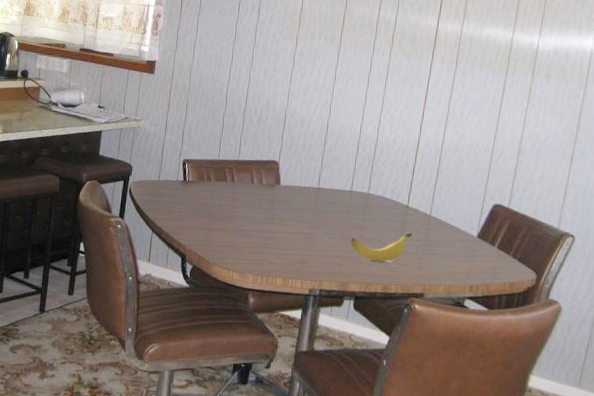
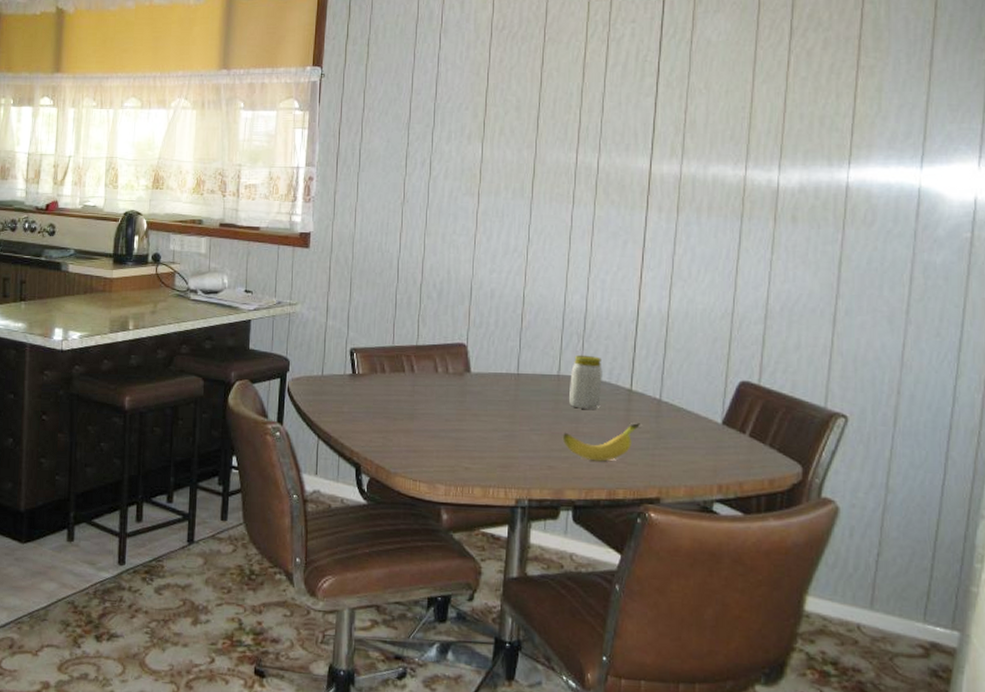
jar: none [357,175,386,220] -> present [568,354,602,409]

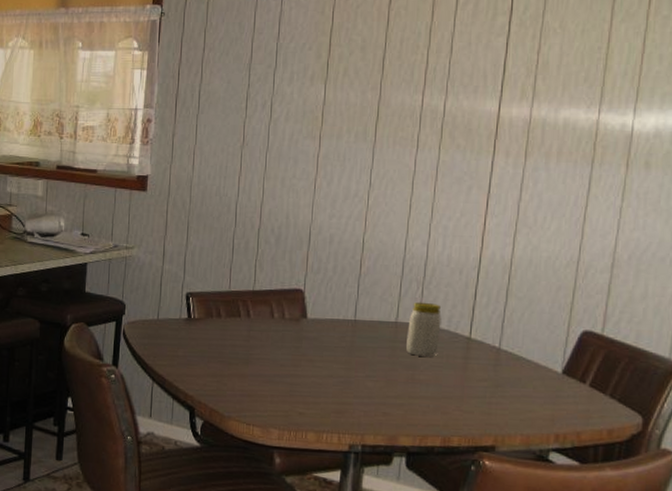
banana: present [562,423,640,462] -> none [398,371,478,409]

